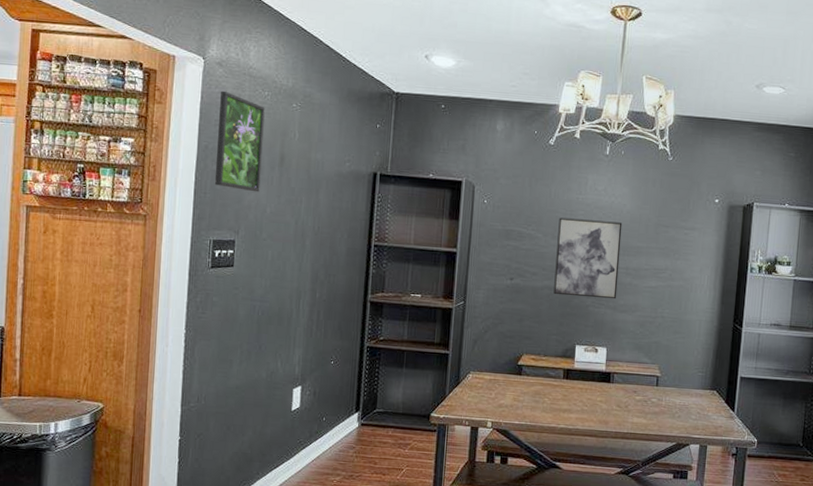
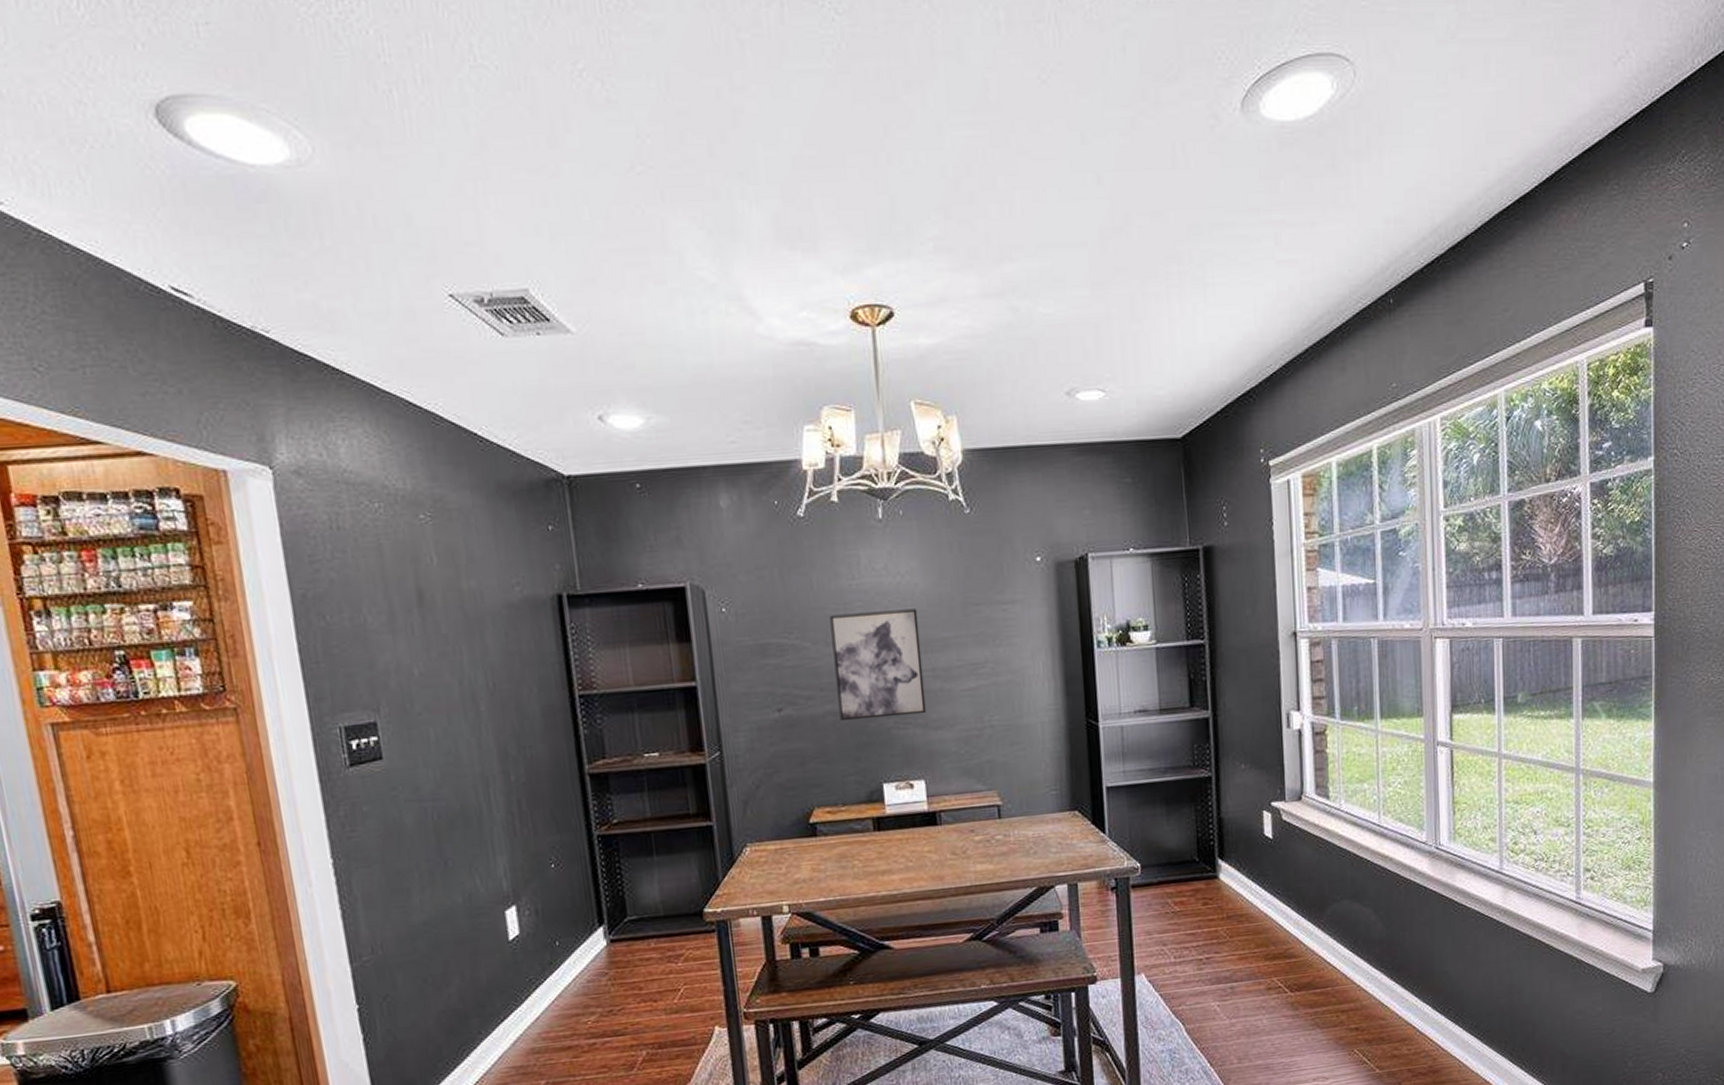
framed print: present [214,90,265,192] -> none [308,510,397,650]

